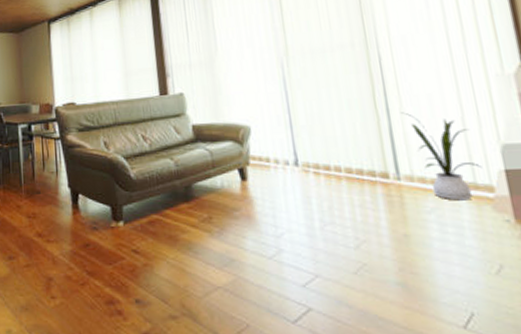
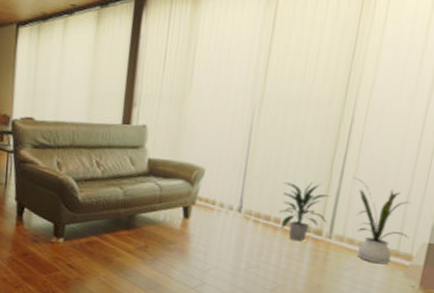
indoor plant: none [332,124,392,189] -> present [279,182,331,242]

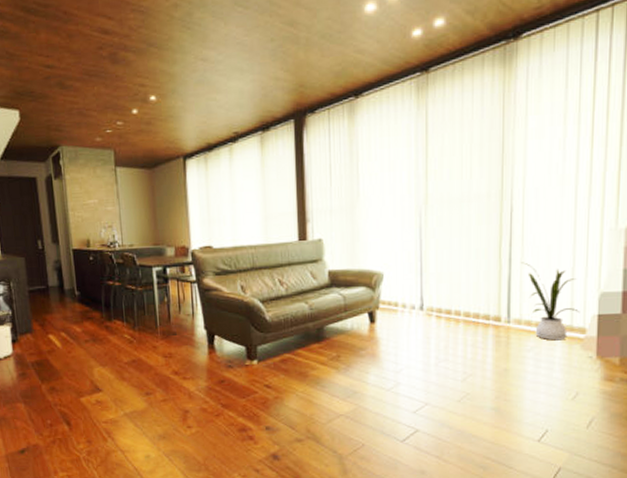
indoor plant: present [279,182,331,242] -> none [458,272,505,330]

